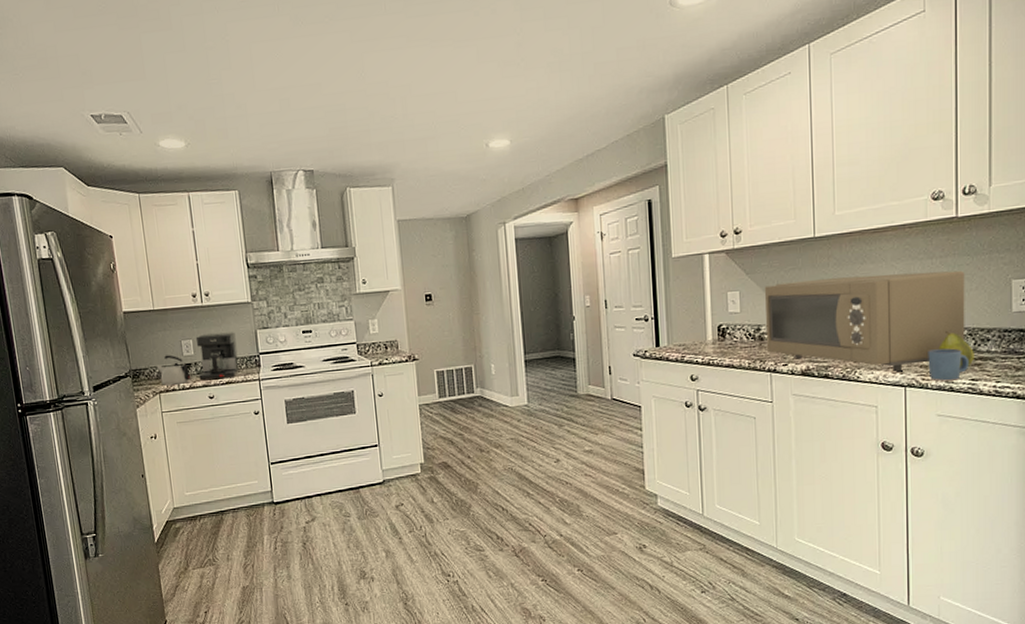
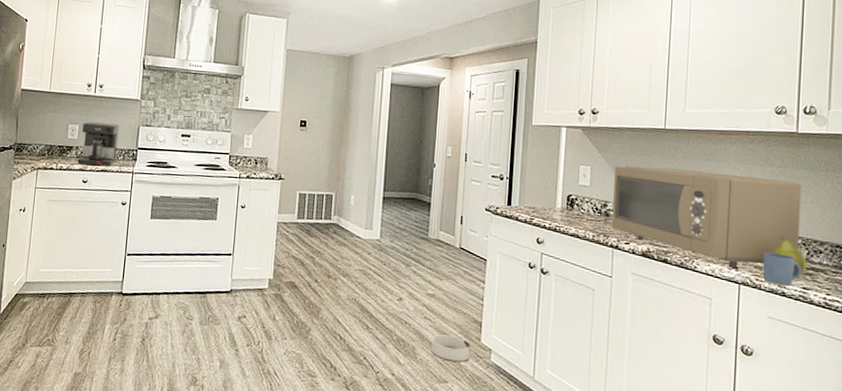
kettle: present [156,354,190,387] -> none [40,135,70,165]
pet bowl: none [595,487,637,514] -> present [430,334,471,363]

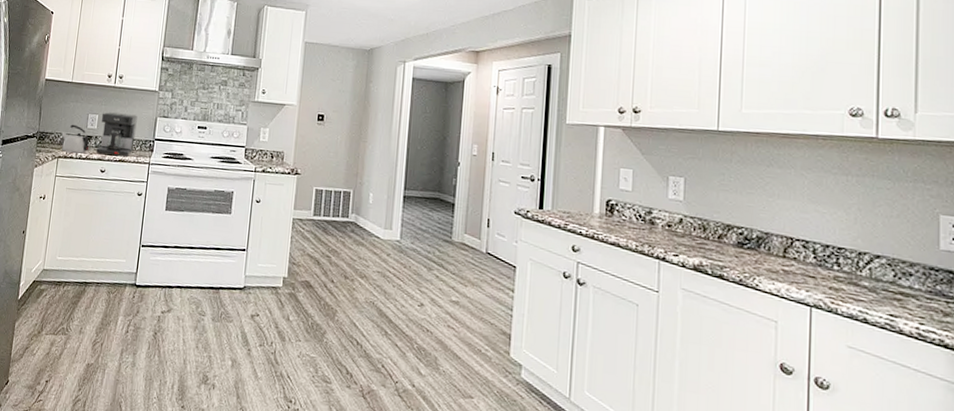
kettle: none [40,135,70,165] -> present [61,124,89,154]
pet bowl: present [430,334,471,363] -> none [454,345,499,377]
microwave: present [612,165,802,269] -> none [658,169,885,289]
mug: present [762,252,802,287] -> none [838,272,888,313]
fruit: present [773,236,807,276] -> none [851,254,894,300]

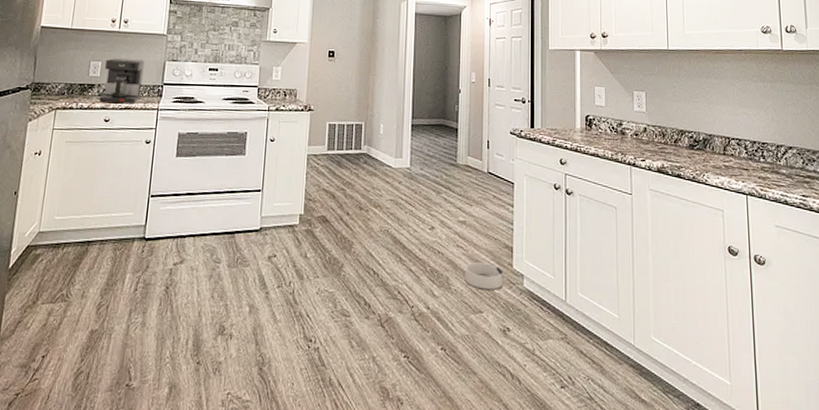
kettle: present [61,124,89,154] -> none [60,73,91,104]
pet bowl: none [454,345,499,377] -> present [464,262,504,291]

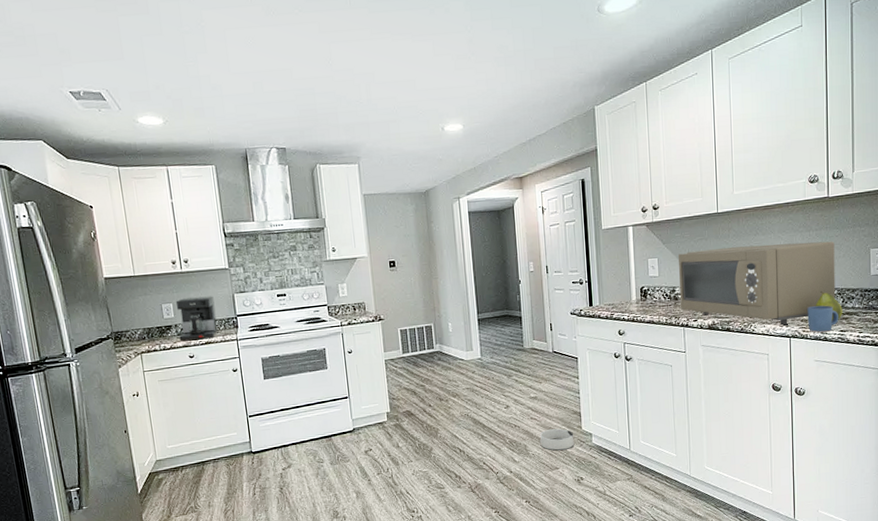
microwave: none [627,85,795,180] -> present [679,241,836,326]
mug: none [764,163,800,196] -> present [807,305,839,333]
fruit: none [773,147,804,184] -> present [815,290,843,322]

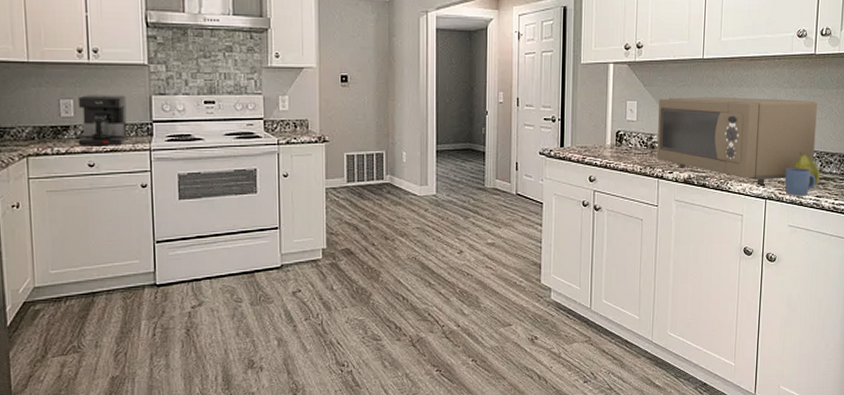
pet bowl: present [539,428,575,451] -> none [493,280,532,306]

